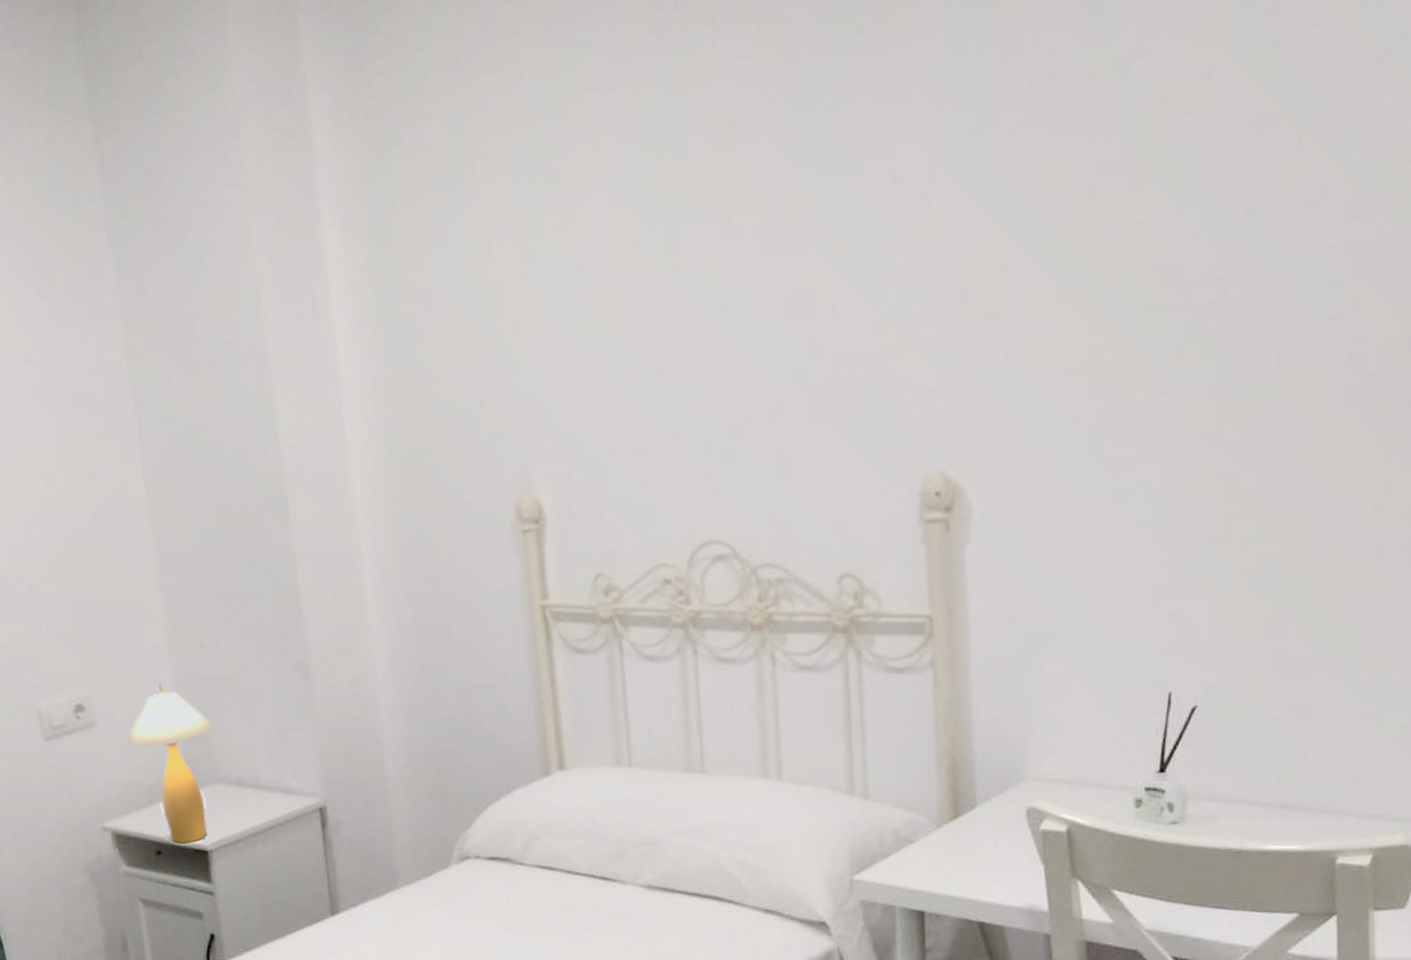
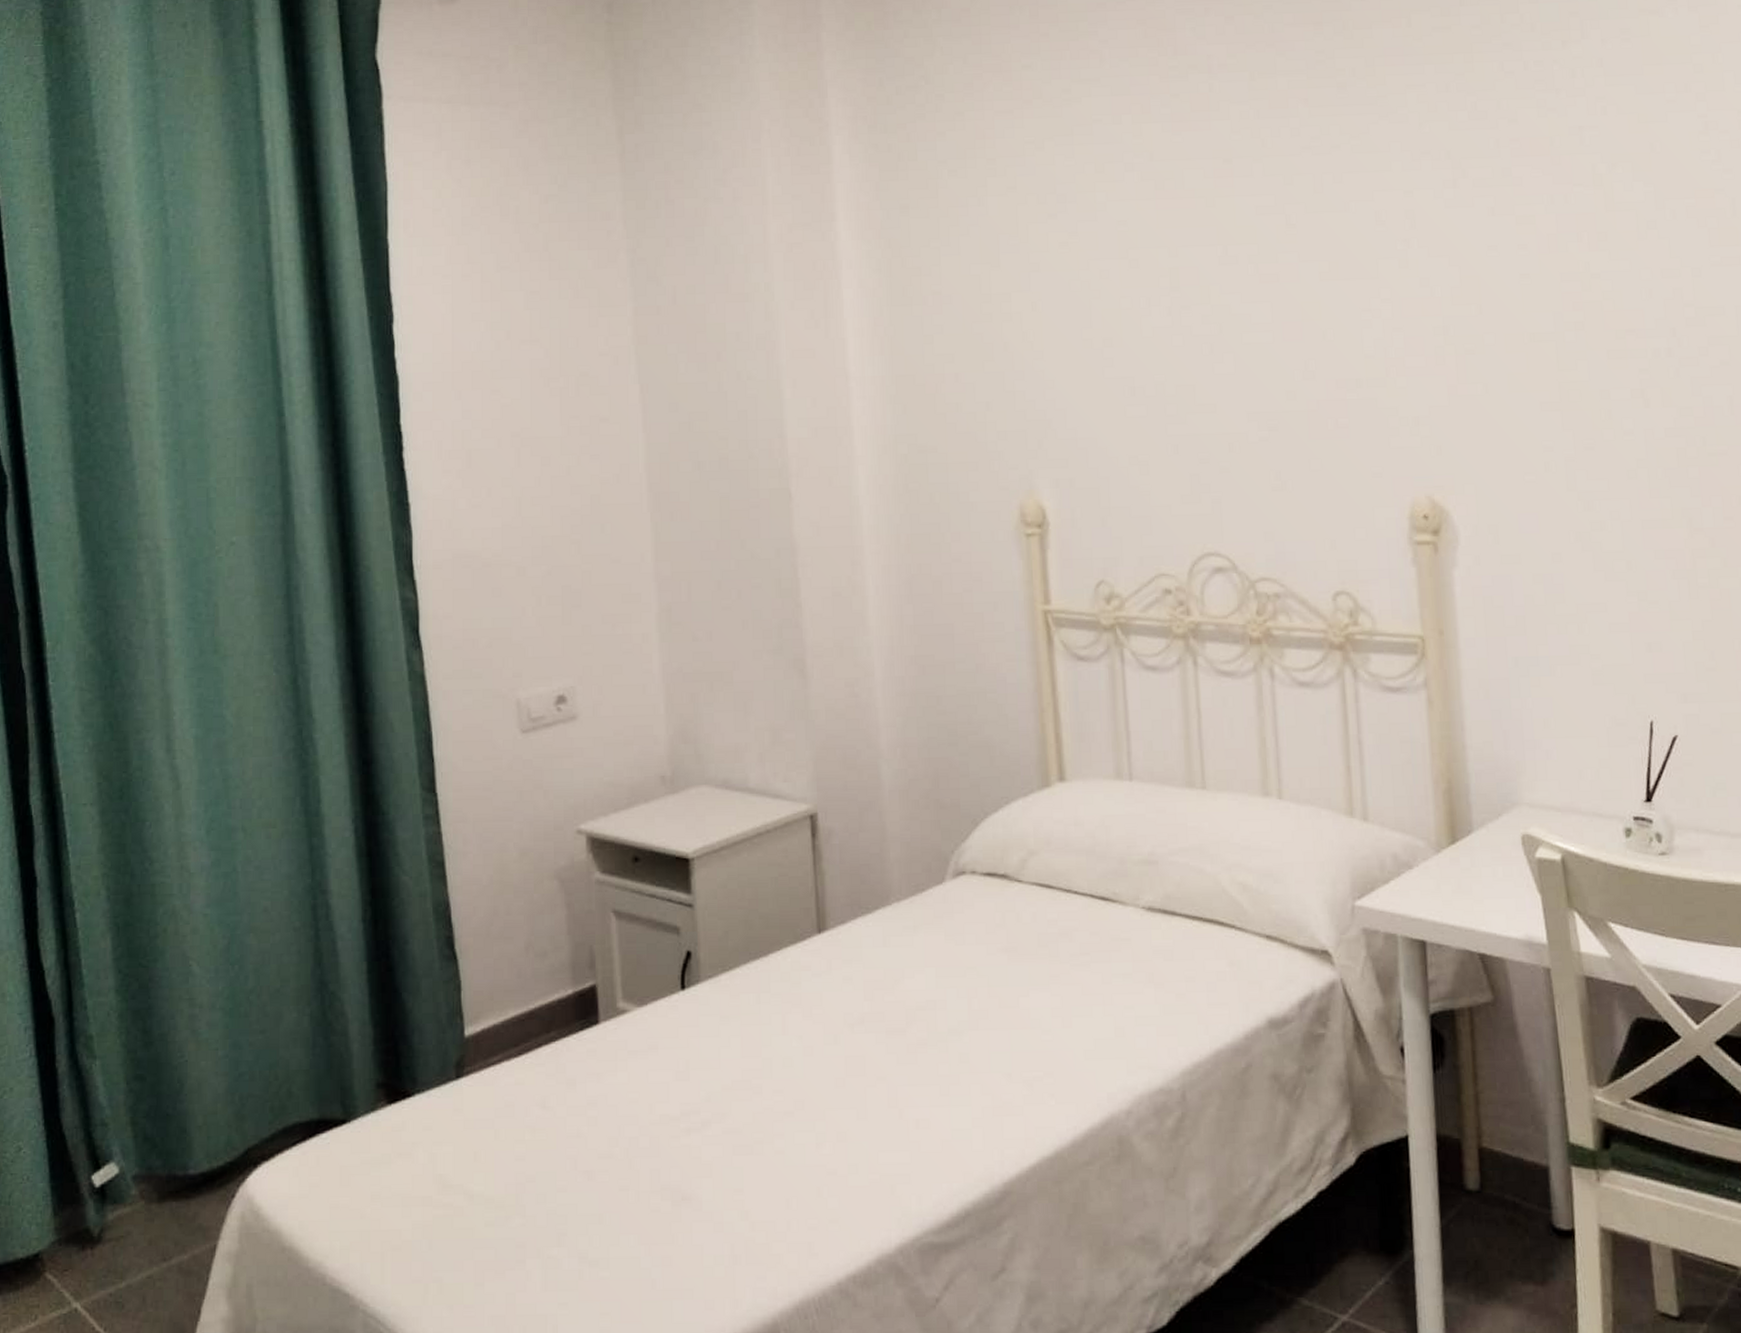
table lamp: present [125,683,214,845] -> none [608,676,704,851]

